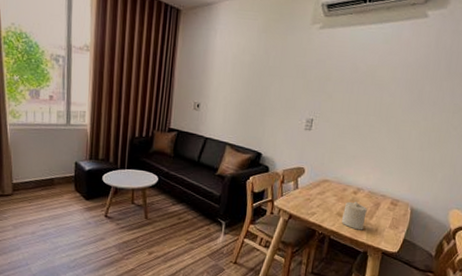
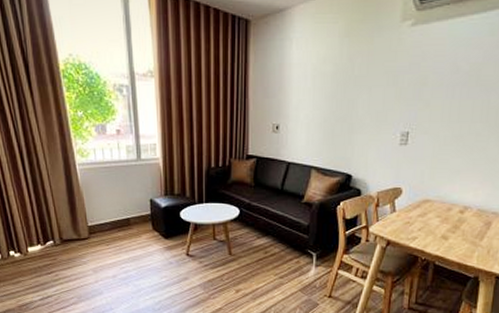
candle: present [341,200,367,230] -> none [446,221,477,254]

